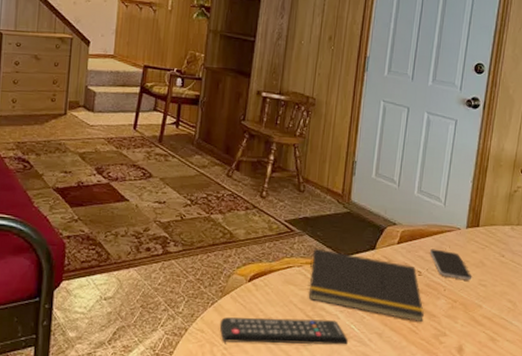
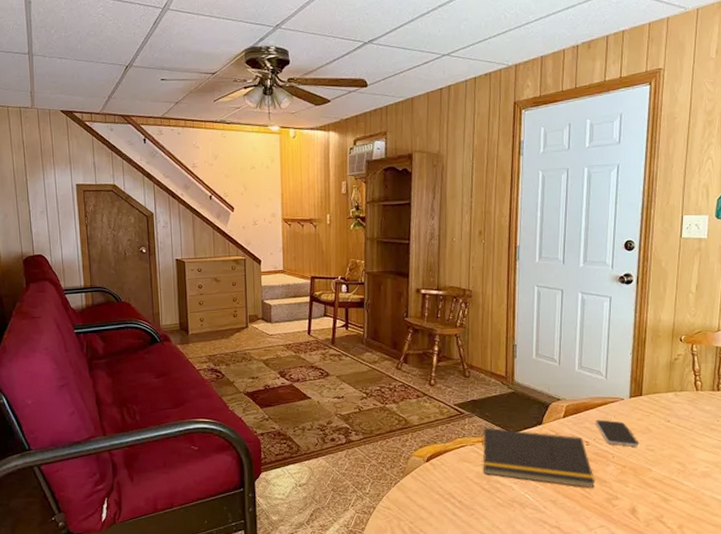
remote control: present [219,317,349,345] -> none [404,492,525,517]

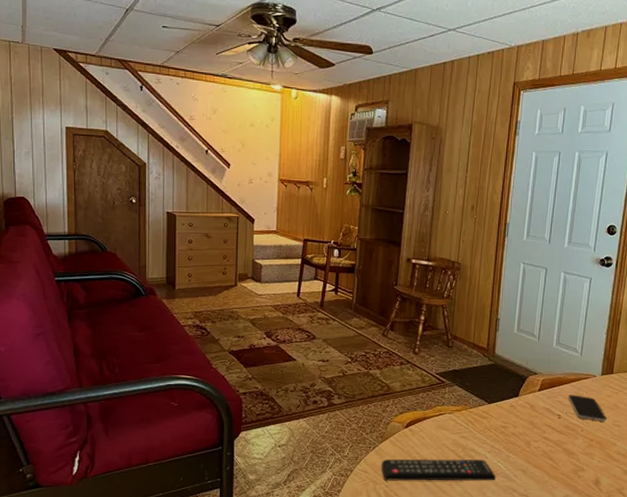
remote control: none [404,492,525,517] -> present [381,459,496,481]
notepad: present [482,427,595,489] -> none [459,397,564,460]

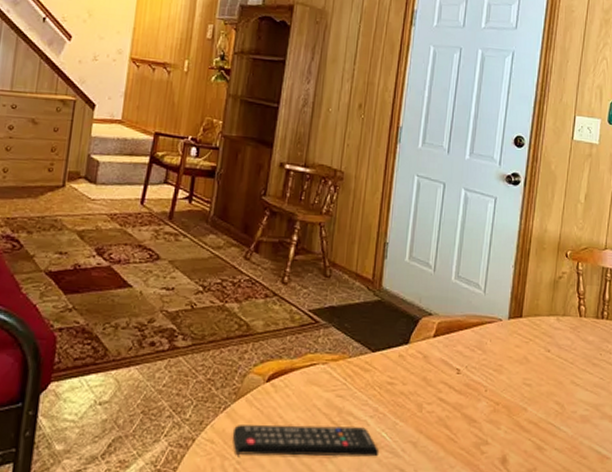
smartphone: present [567,394,607,422] -> none [468,343,516,380]

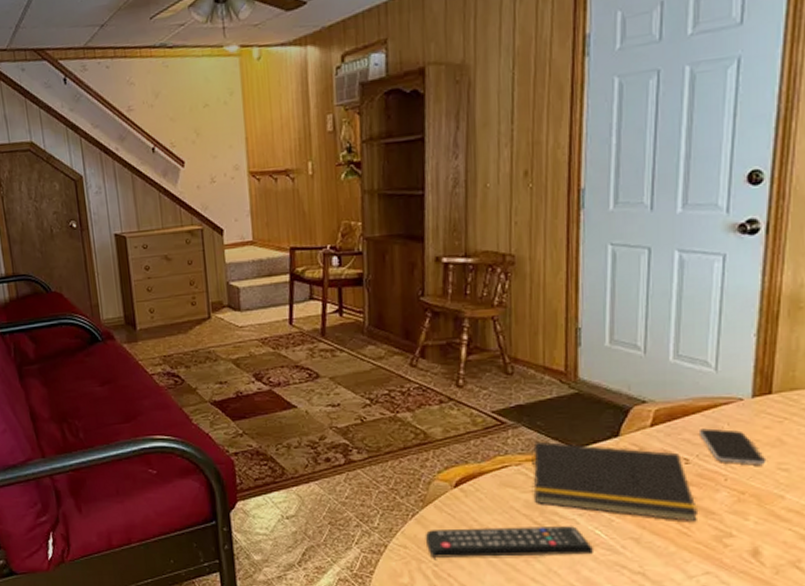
notepad: none [335,342,463,429] -> present [532,441,697,522]
smartphone: none [468,343,516,380] -> present [698,428,767,466]

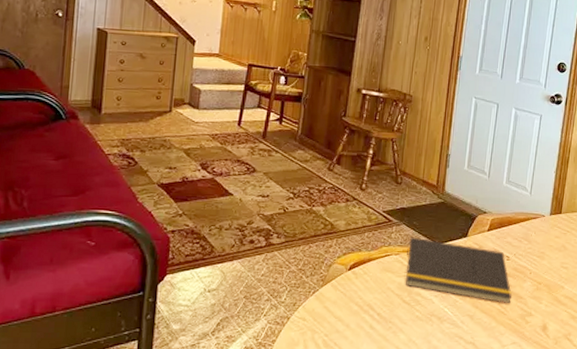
remote control: present [425,526,594,558] -> none [320,304,443,329]
smartphone: present [698,428,767,466] -> none [516,235,555,264]

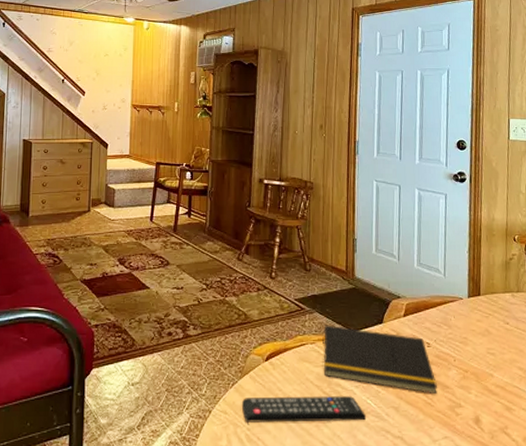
remote control: none [320,304,443,329] -> present [241,396,367,423]

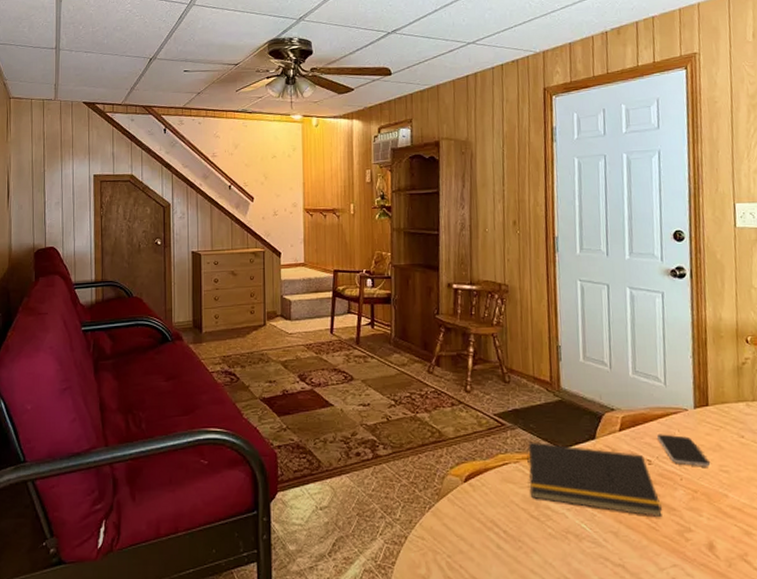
remote control: present [241,396,367,423] -> none [440,520,582,549]
smartphone: none [435,320,480,350] -> present [656,434,711,467]

